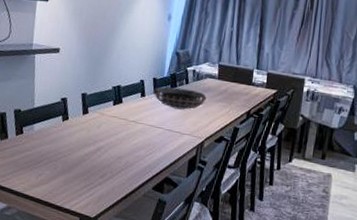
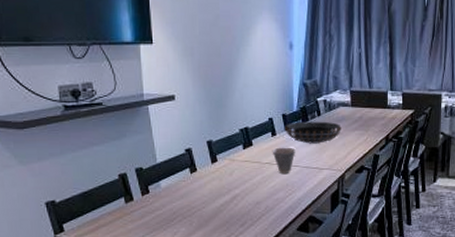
cup: none [139,108,161,134] -> present [272,147,296,173]

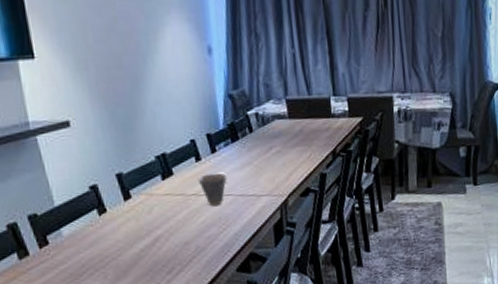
decorative bowl: present [284,121,342,144] -> none [210,138,280,168]

